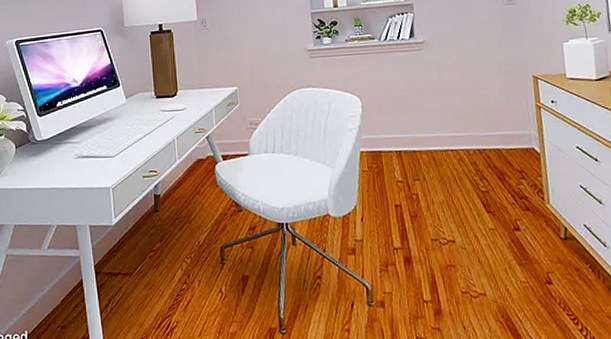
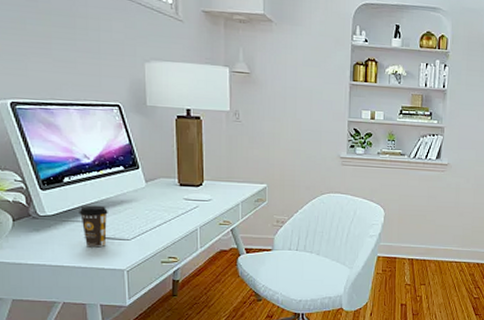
coffee cup: none [69,125,94,168] -> present [79,205,108,248]

